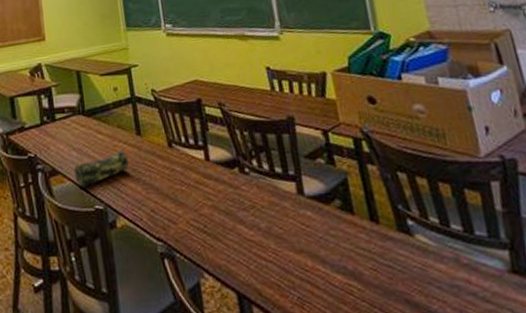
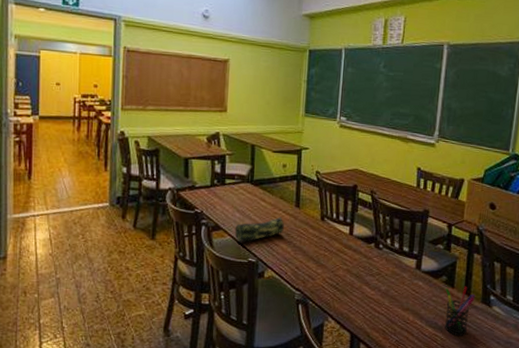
pen holder: none [343,210,392,284] -> present [444,286,476,337]

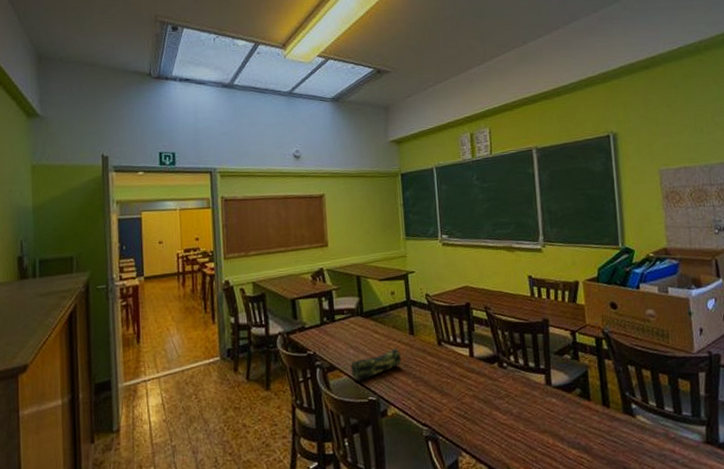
pen holder: present [444,286,476,337] -> none [582,396,616,456]

